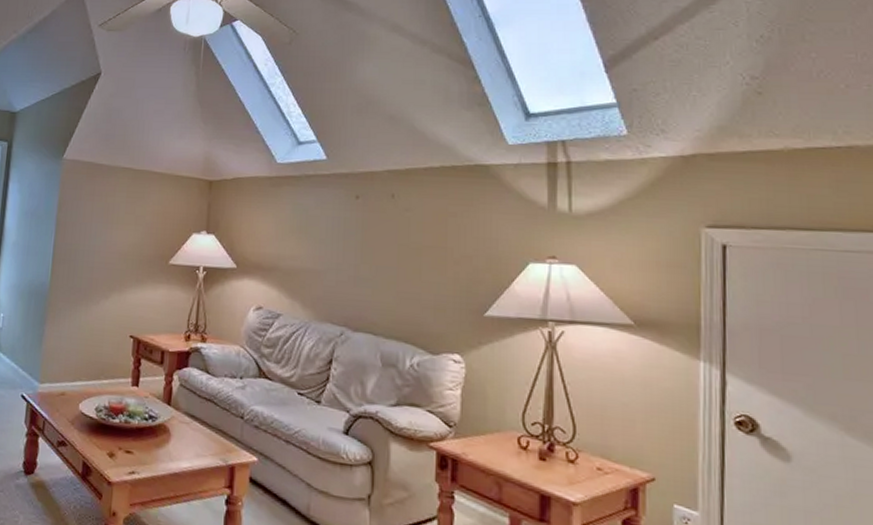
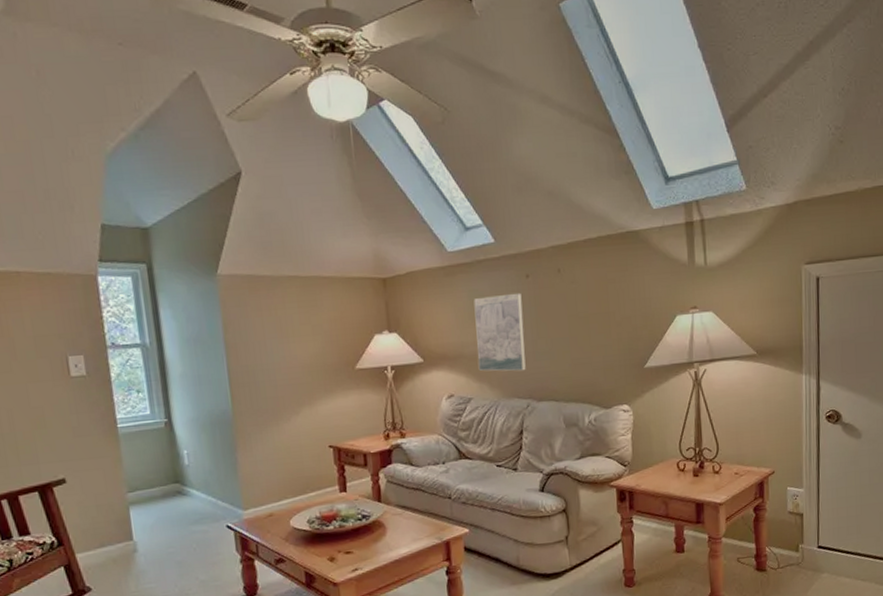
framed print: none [292,211,348,295] -> present [473,292,526,372]

